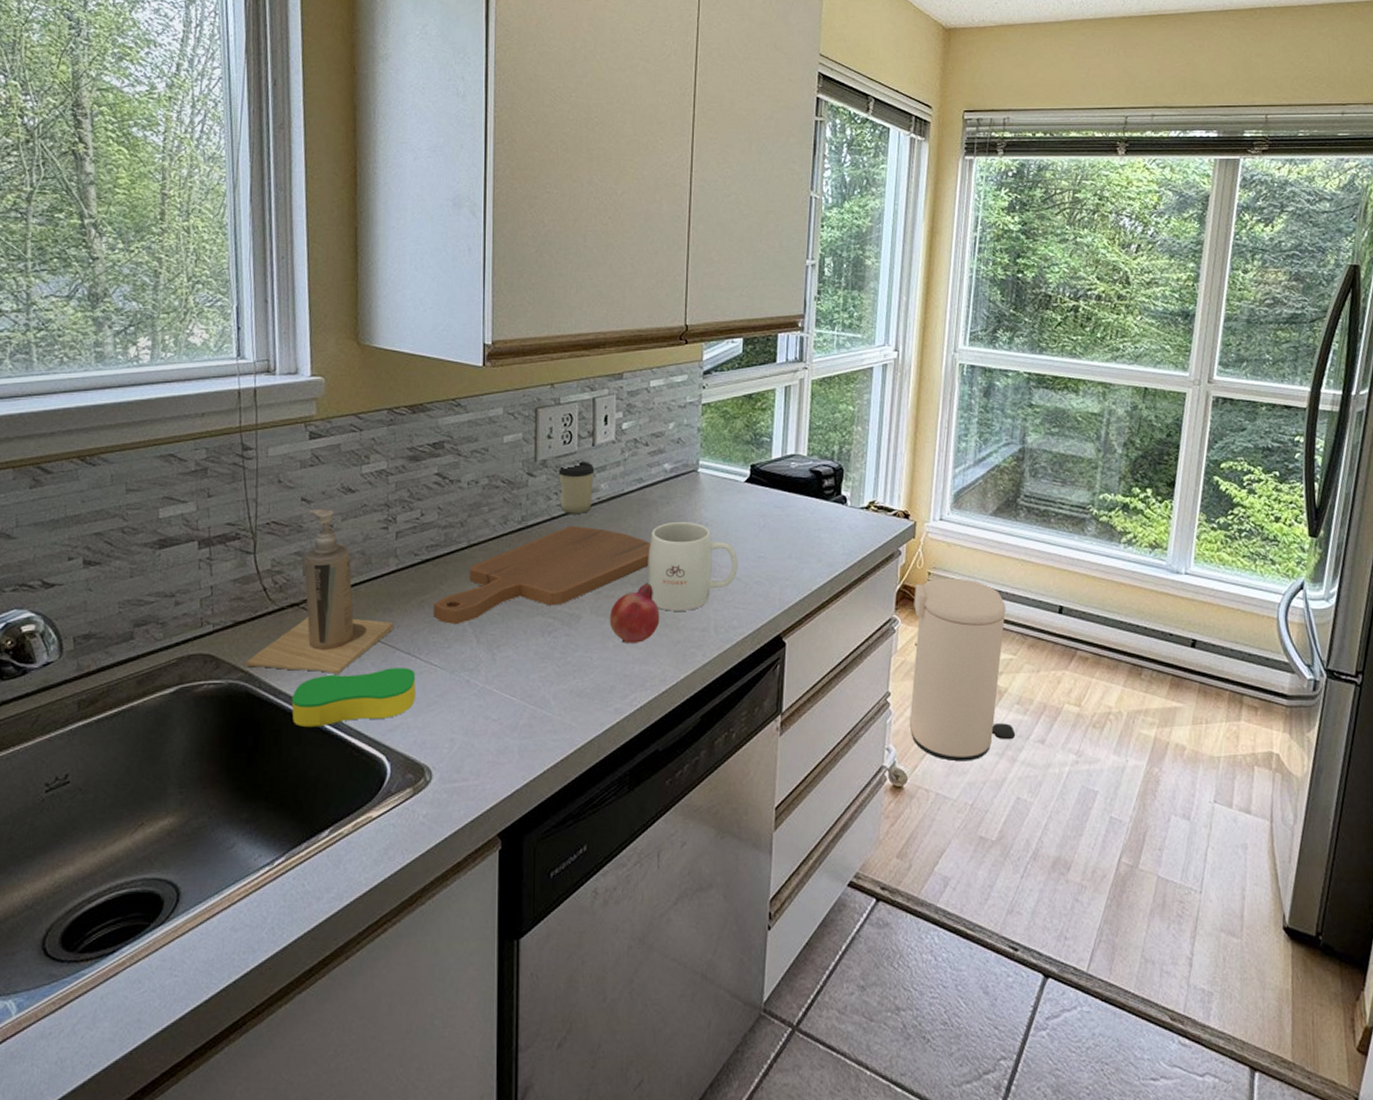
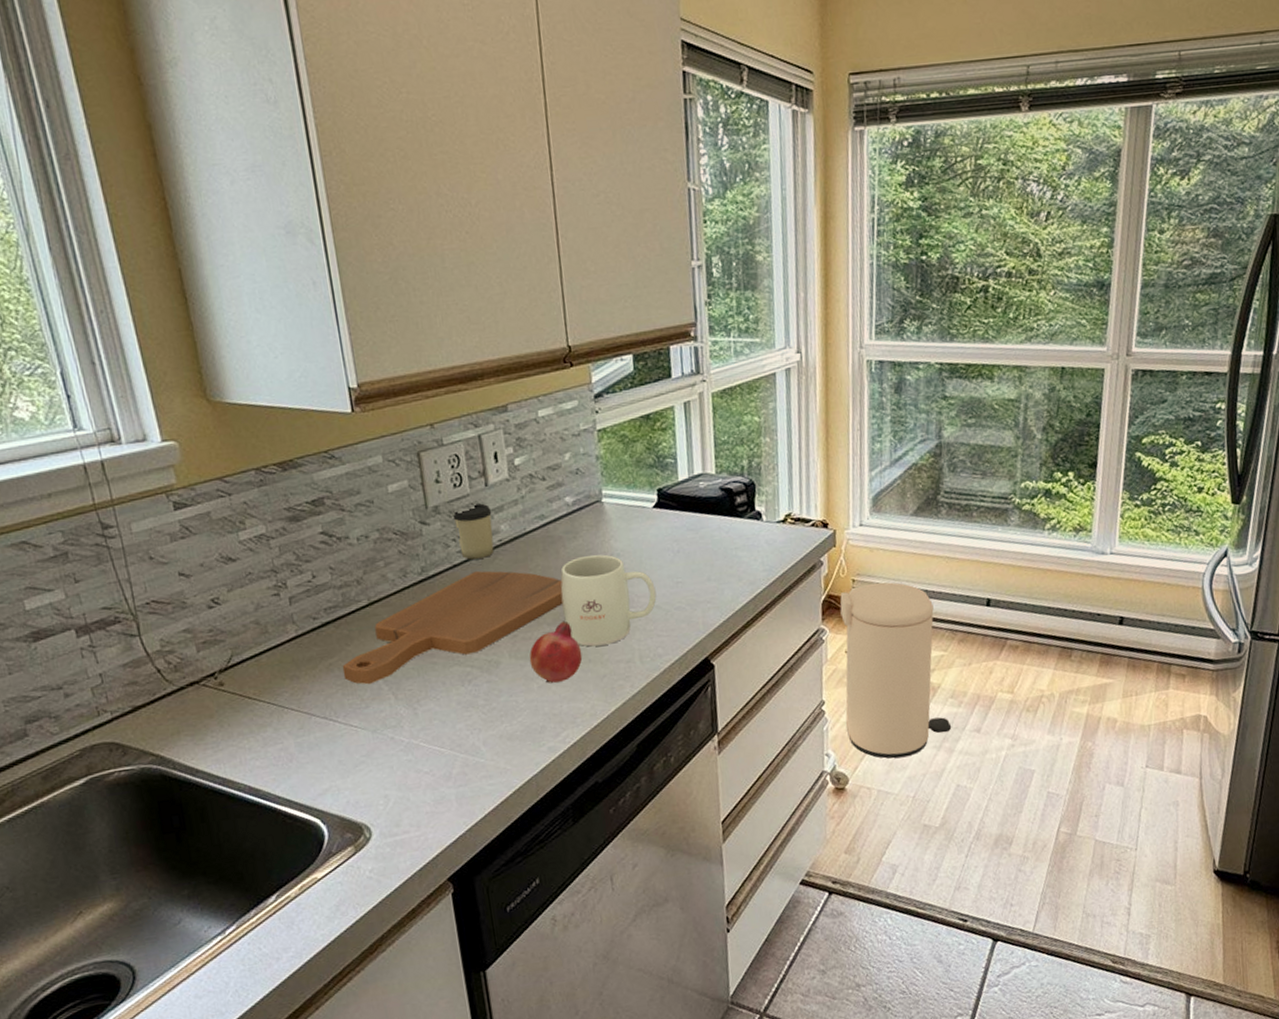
soap dispenser: present [245,508,394,674] -> none [154,581,306,750]
sponge: present [292,668,416,728] -> none [210,732,341,802]

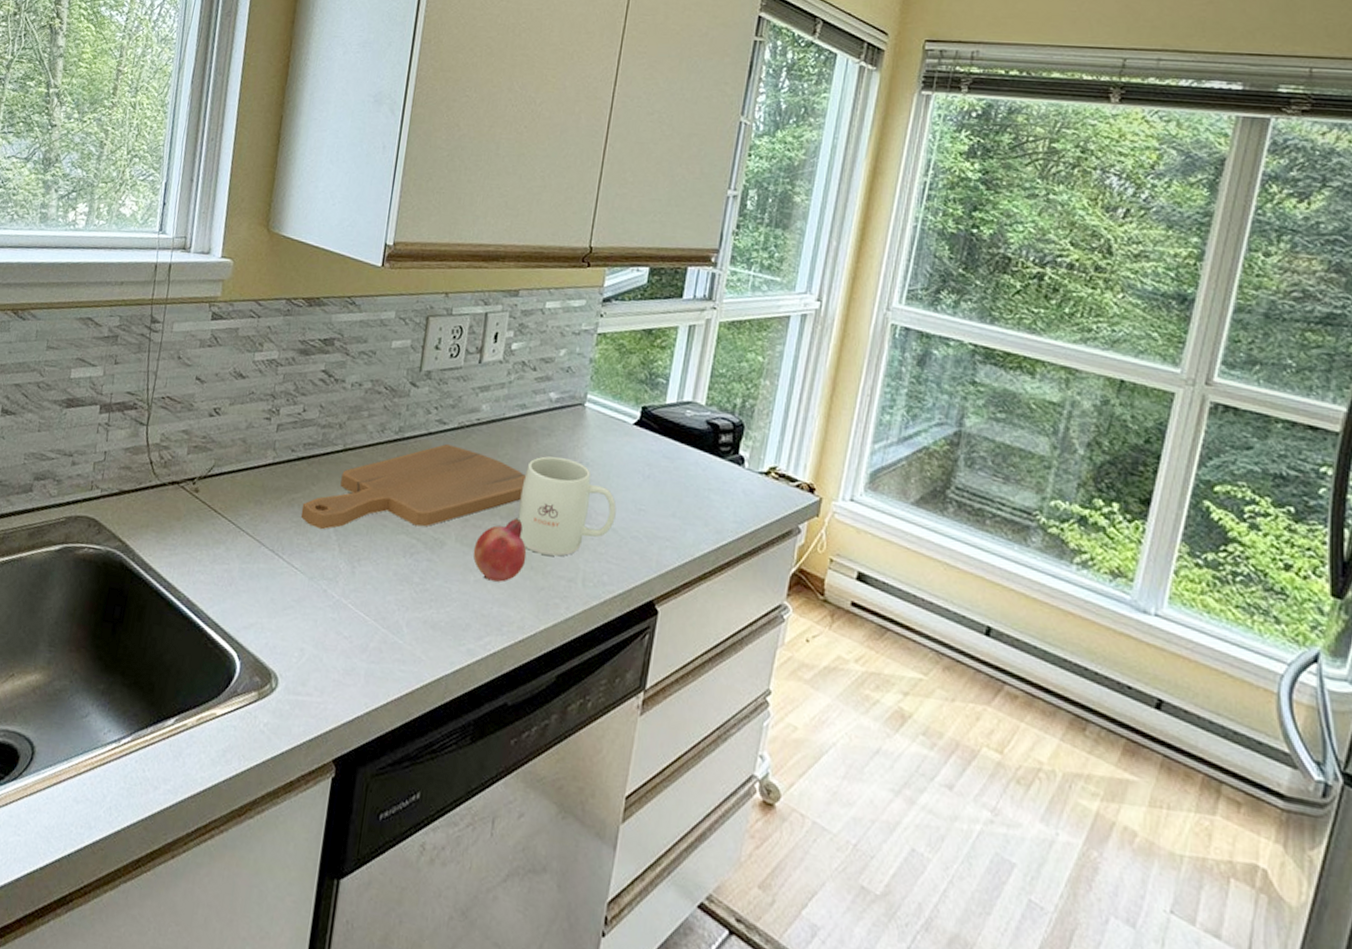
cup: present [452,503,494,560] -> none [439,378,478,433]
pedal bin: present [840,582,952,759] -> none [790,567,920,792]

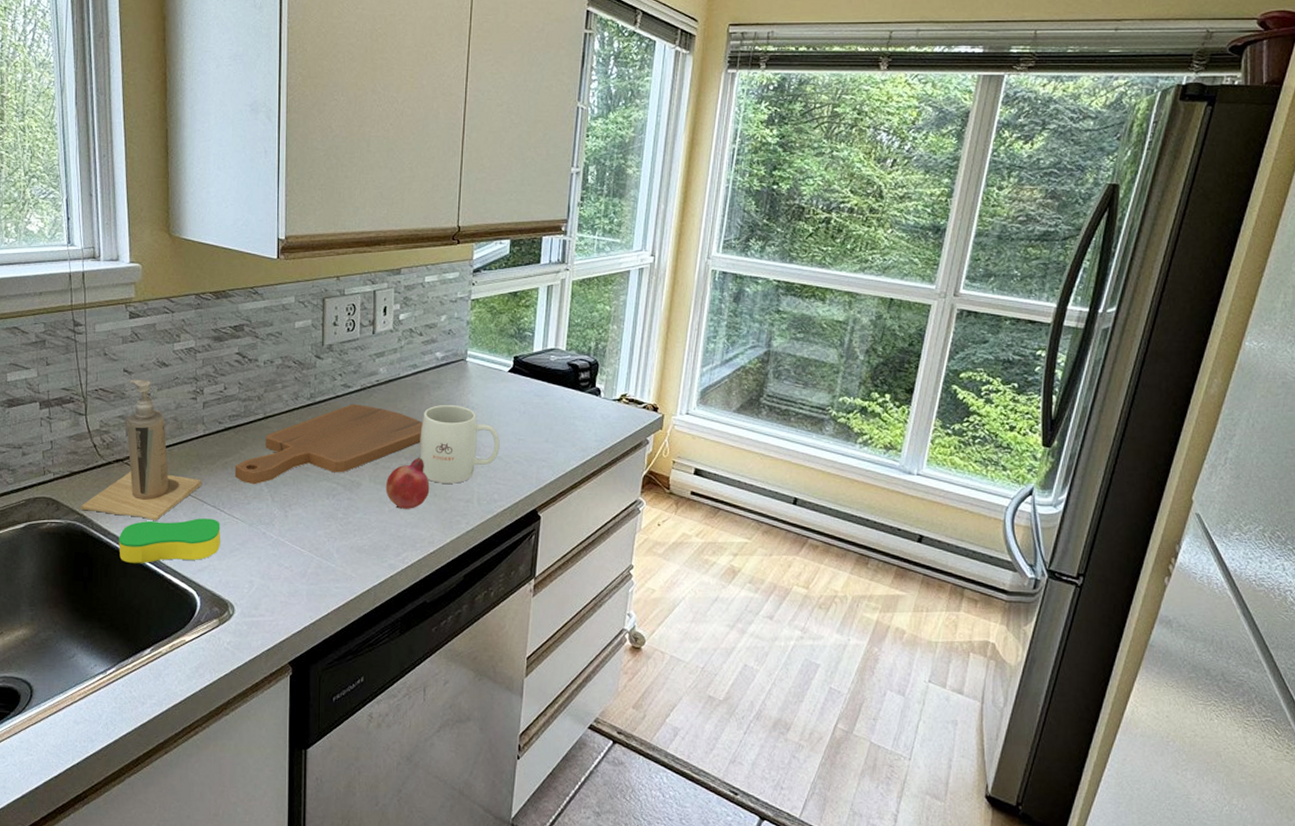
soap dispenser: none [123,389,263,560] -> present [80,379,203,520]
sponge: none [157,558,277,615] -> present [119,518,220,564]

